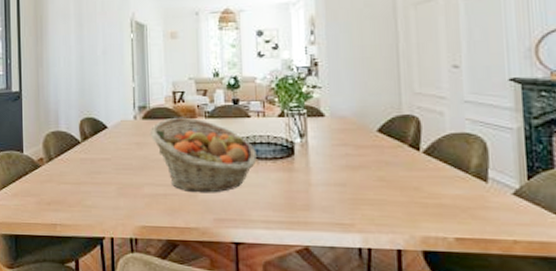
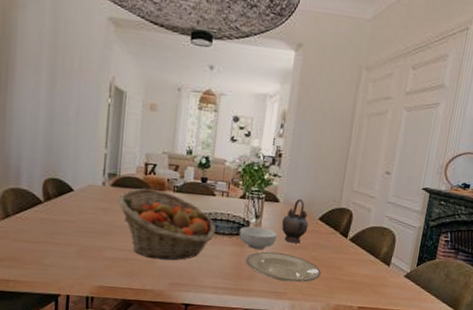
cereal bowl: none [283,147,329,173] -> present [239,226,277,249]
plate: none [296,174,395,211] -> present [245,251,322,283]
teapot: none [333,109,366,163] -> present [282,198,309,244]

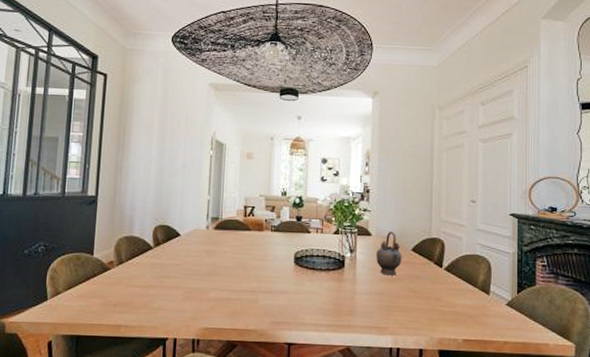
fruit basket: present [117,188,216,261] -> none [219,229,313,299]
cereal bowl: present [239,226,277,249] -> none [335,260,372,283]
plate: present [245,251,322,283] -> none [343,285,421,316]

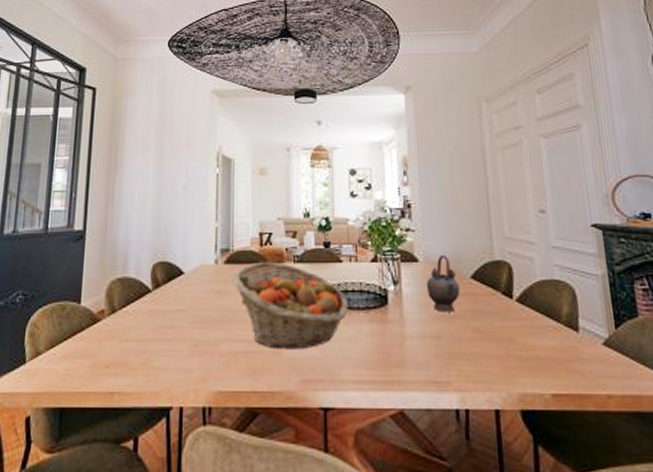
fruit basket: none [219,229,313,299] -> present [232,261,348,350]

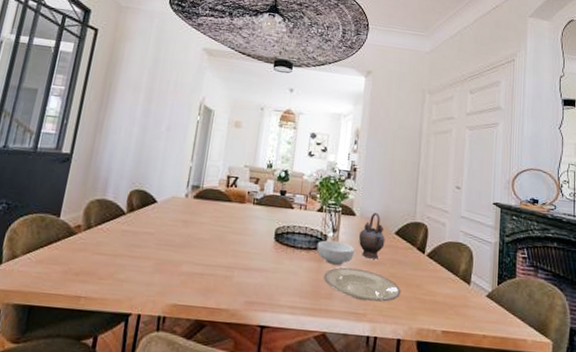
fruit basket: present [232,261,348,350] -> none [198,200,294,277]
cereal bowl: none [377,295,424,324] -> present [317,240,355,265]
plate: none [390,326,491,366] -> present [323,267,401,303]

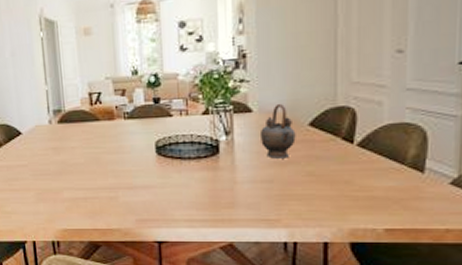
cereal bowl: present [317,240,355,265] -> none [208,144,256,171]
plate: present [323,267,401,303] -> none [220,171,325,206]

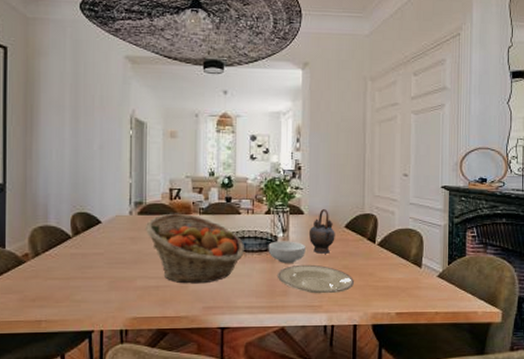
fruit basket: none [66,119,179,195] -> present [145,213,244,284]
cereal bowl: none [208,144,256,171] -> present [268,241,306,263]
plate: none [220,171,325,206] -> present [277,264,355,294]

